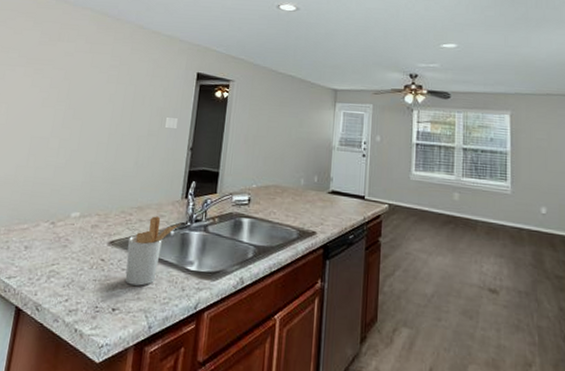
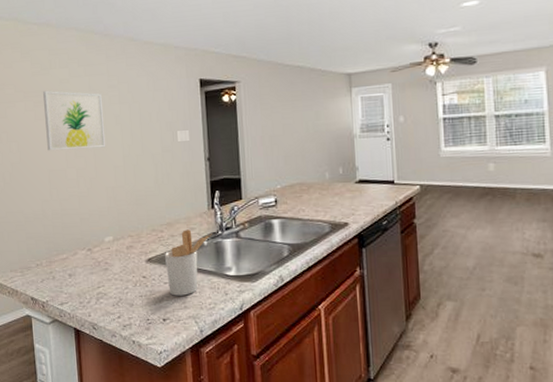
wall art: none [36,60,101,123] -> present [43,90,106,151]

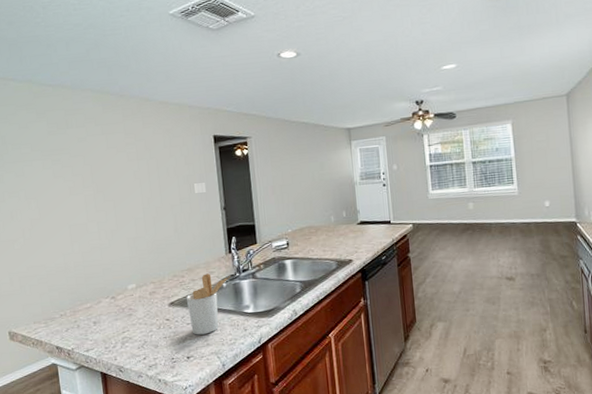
wall art: present [43,90,106,151] -> none [61,149,126,207]

